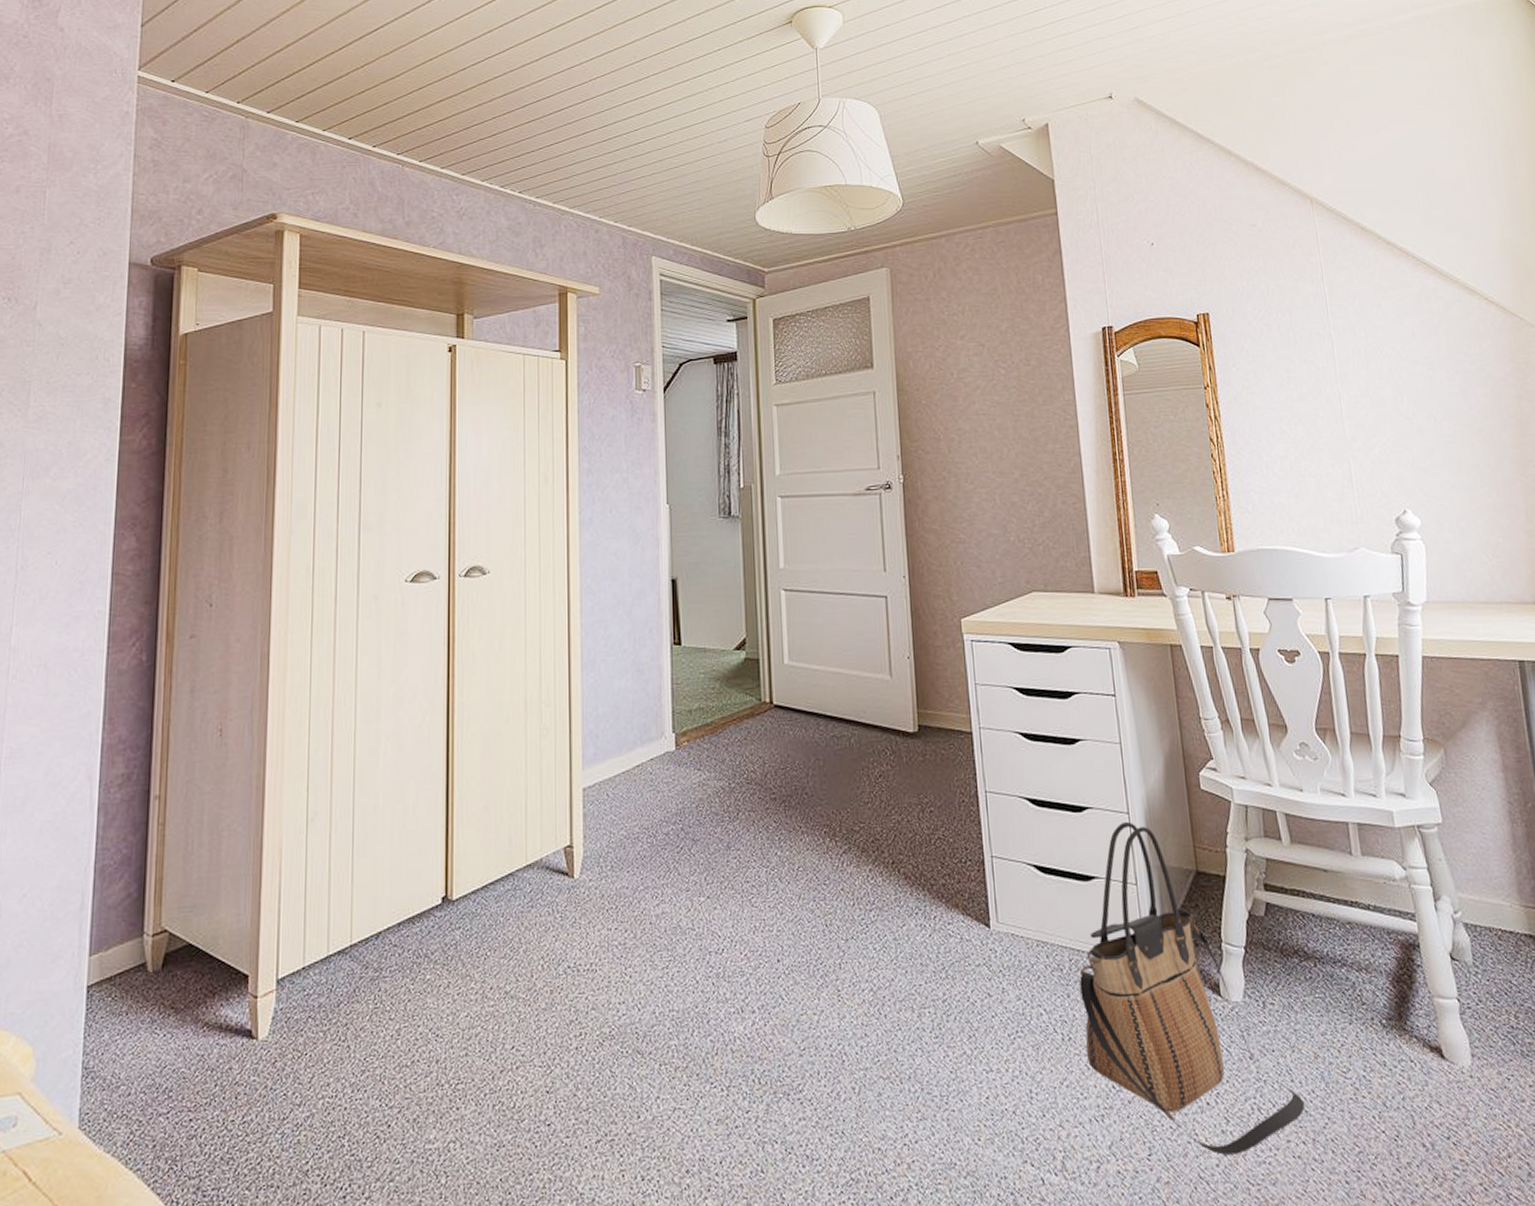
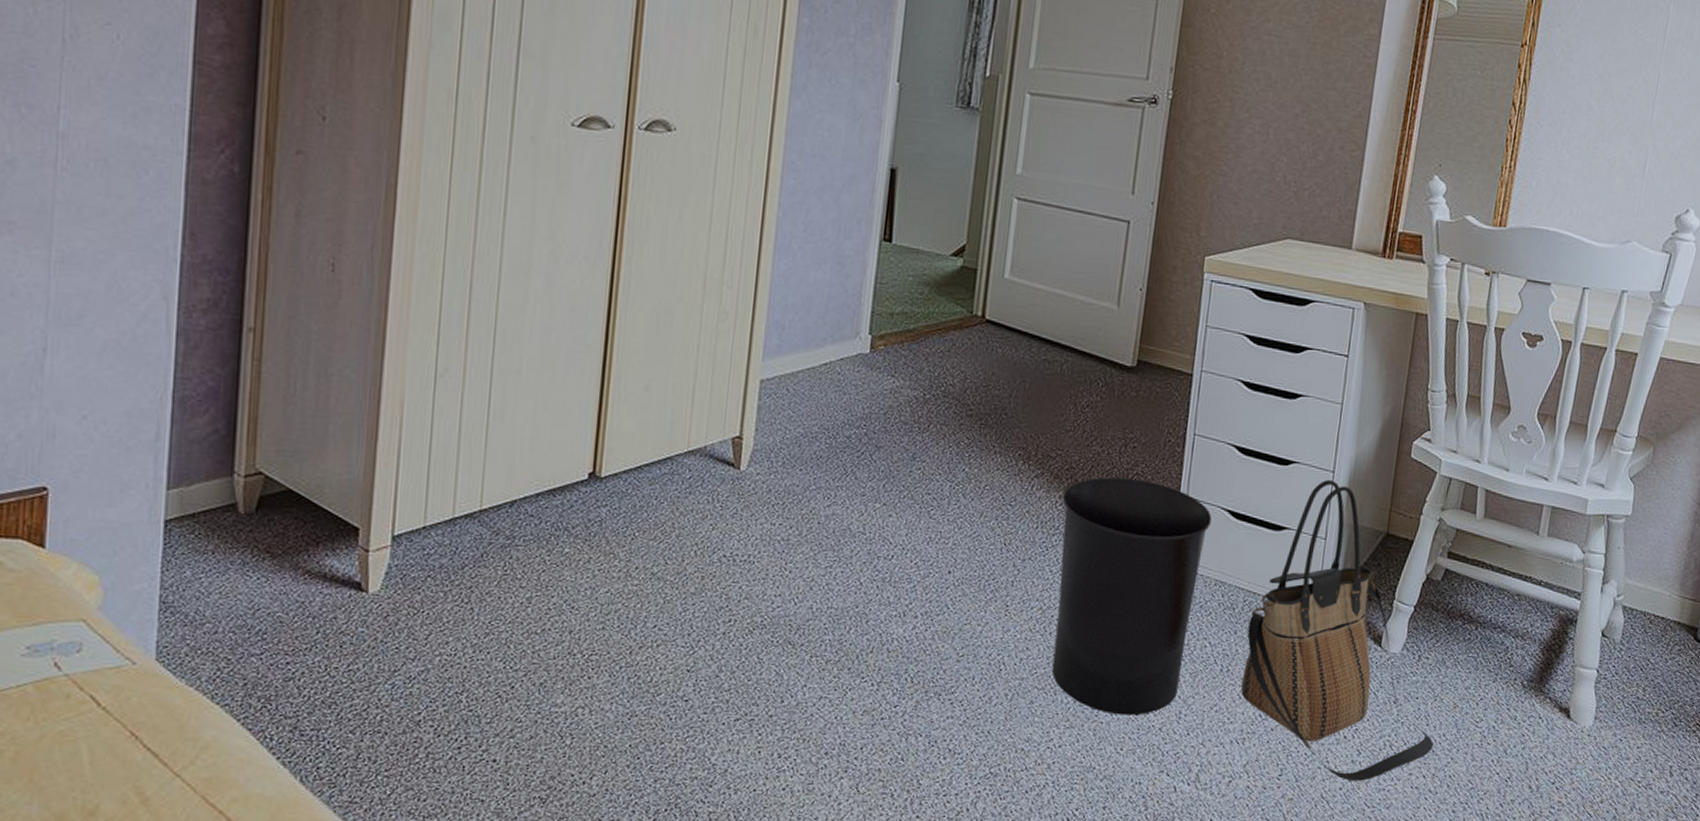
waste bin: none [872,843,1024,1101] -> present [1051,476,1212,716]

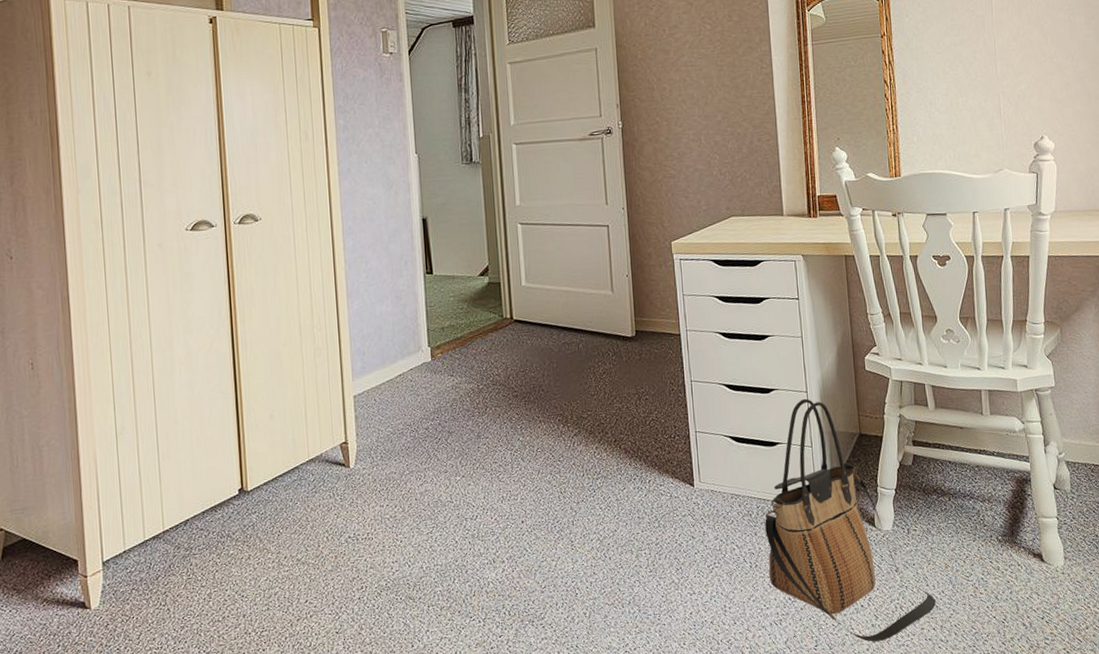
waste bin: present [1051,476,1212,716] -> none [598,423,720,616]

